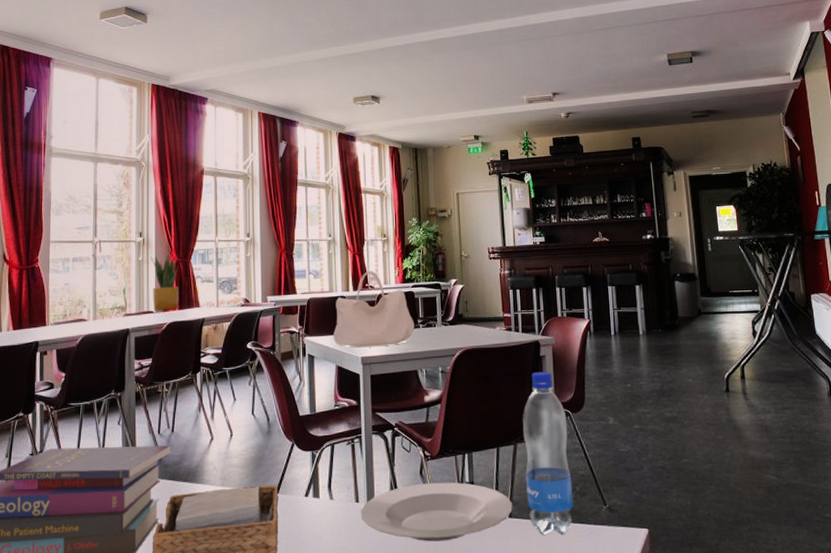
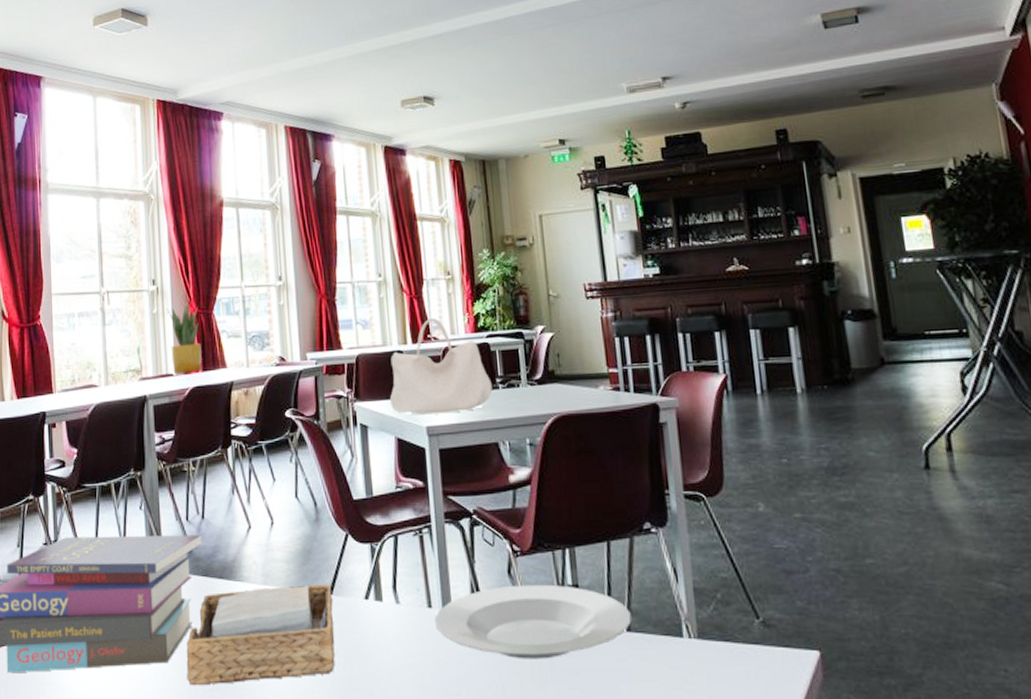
bottle: present [522,371,574,535] -> none [639,443,715,655]

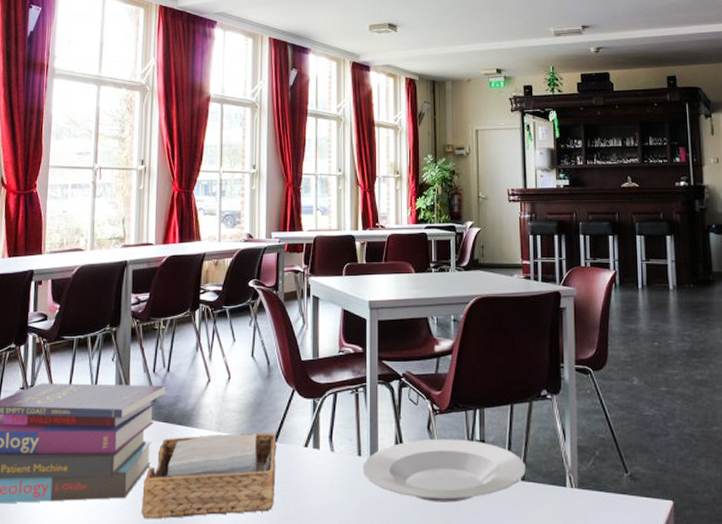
planter: present [167,305,202,374] -> none [152,185,180,243]
handbag: present [389,318,493,415] -> none [339,210,426,291]

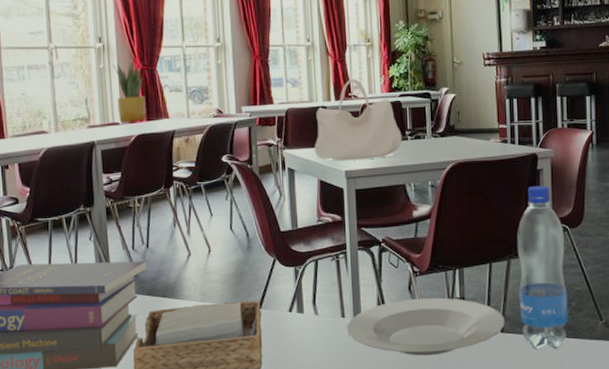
planter: none [152,185,180,243] -> present [113,62,147,123]
handbag: none [339,210,426,291] -> present [314,79,402,161]
bottle: none [539,324,592,502] -> present [516,185,569,349]

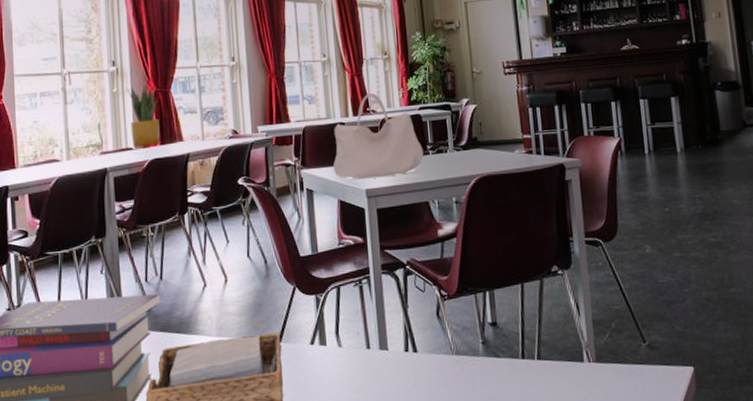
plate: present [346,297,505,356] -> none [372,322,541,389]
bottle: present [516,185,569,349] -> none [548,197,610,377]

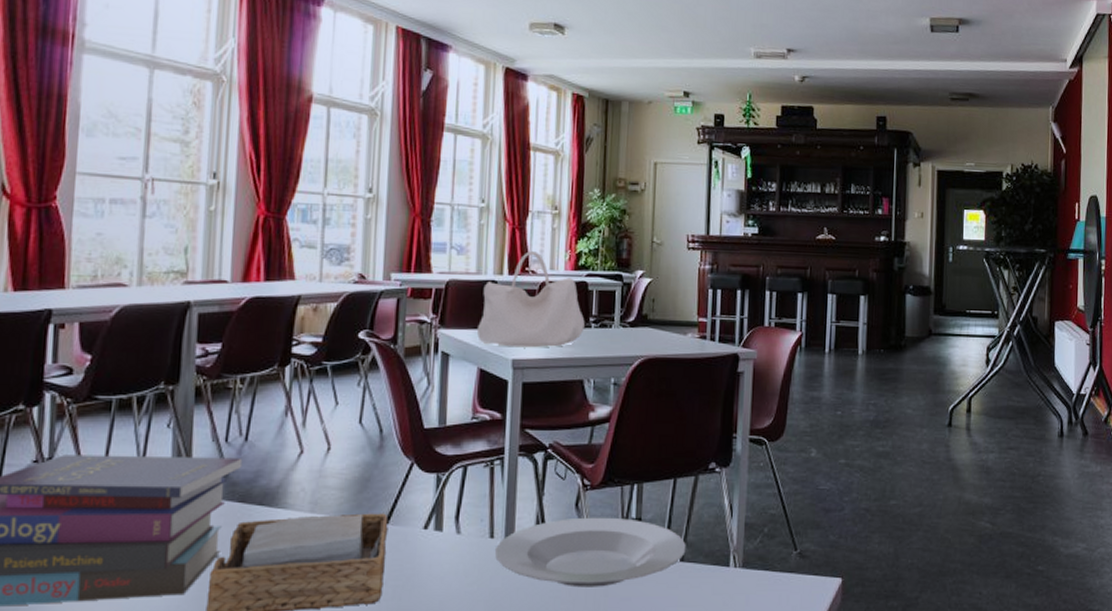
planter: present [126,85,160,148] -> none [227,206,268,282]
plate: none [372,322,541,389] -> present [494,517,686,588]

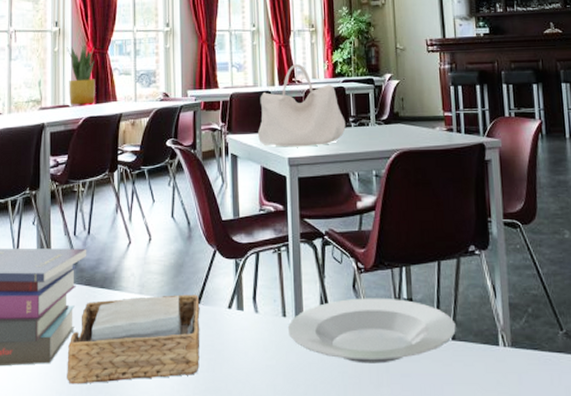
planter: none [227,206,268,282] -> present [67,45,96,105]

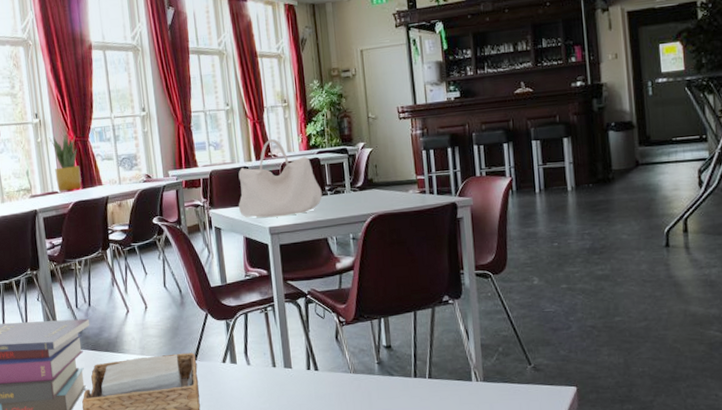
plate: present [287,298,456,364] -> none [277,345,432,403]

